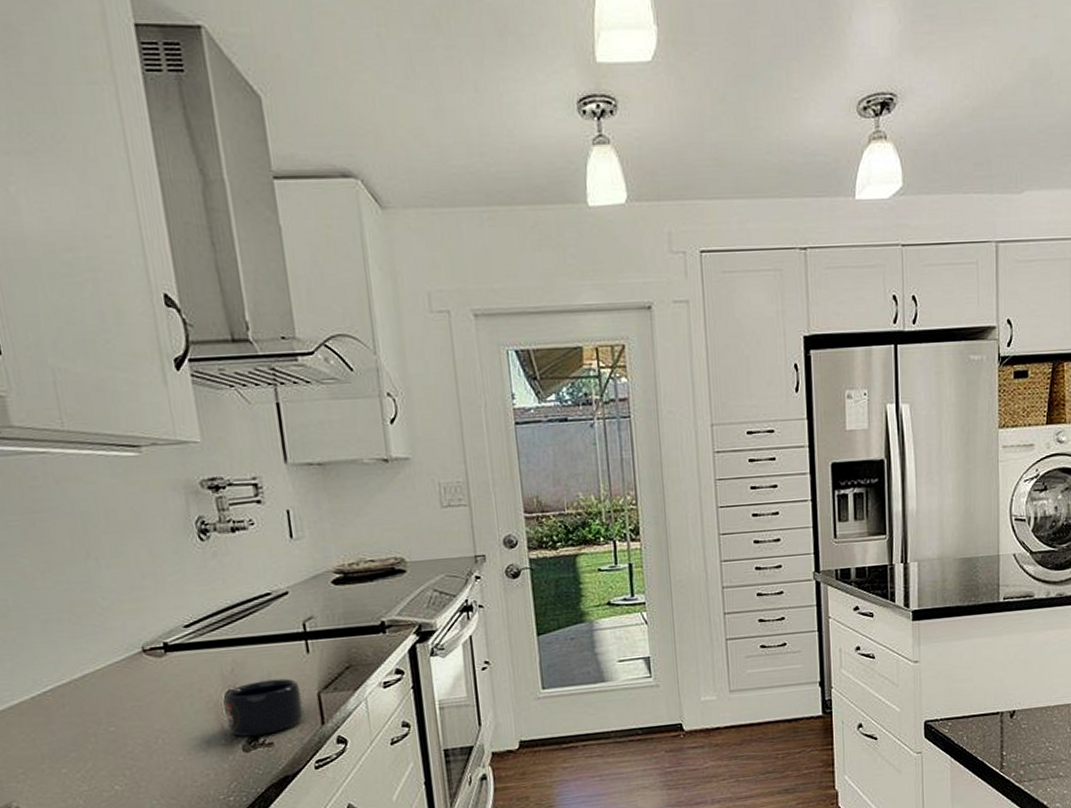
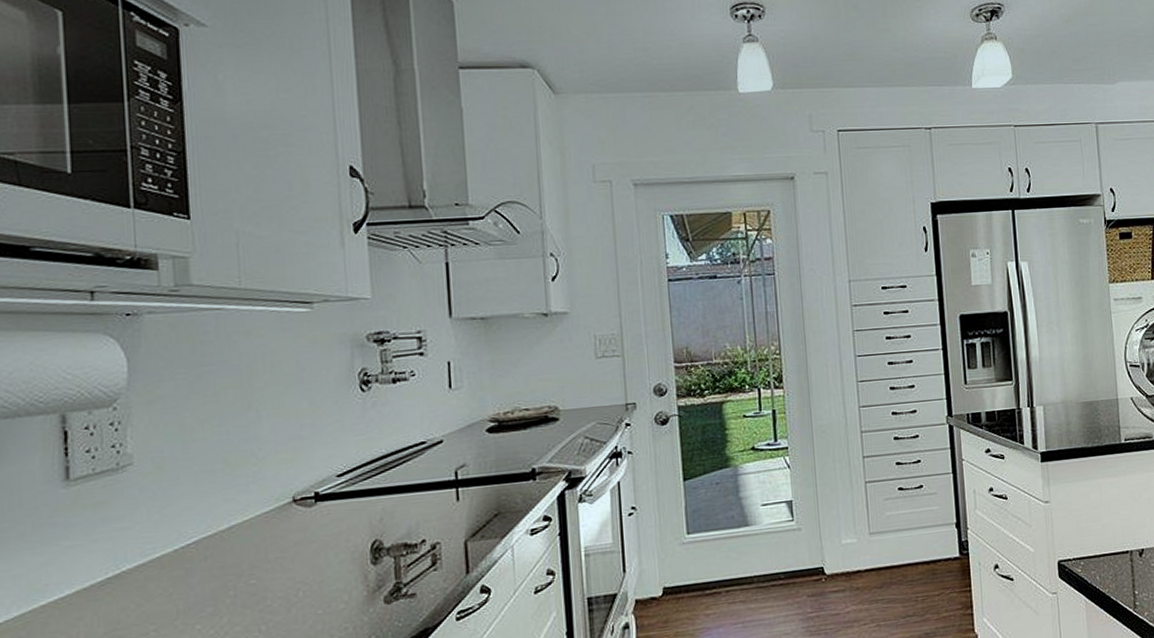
mug: present [223,678,304,737] -> none [369,527,449,588]

